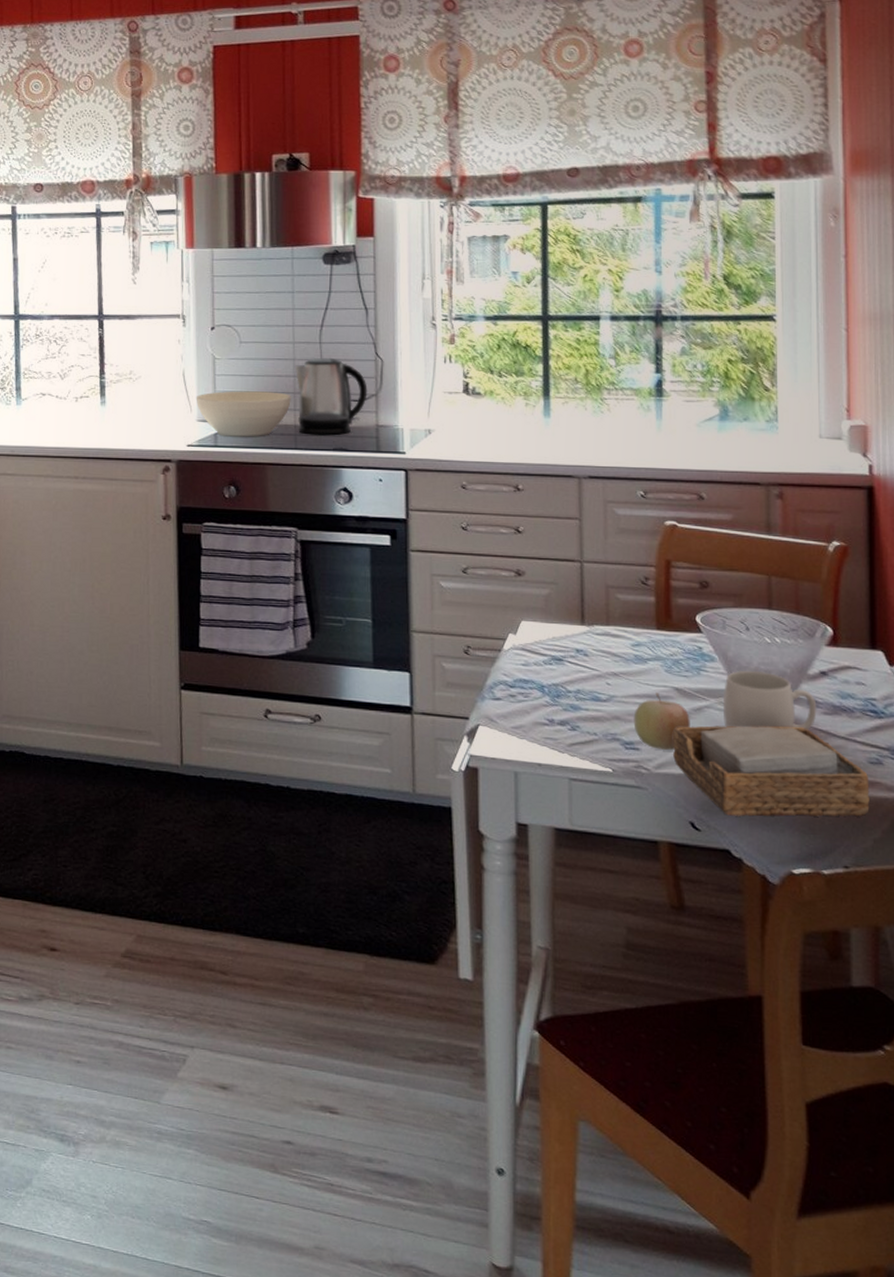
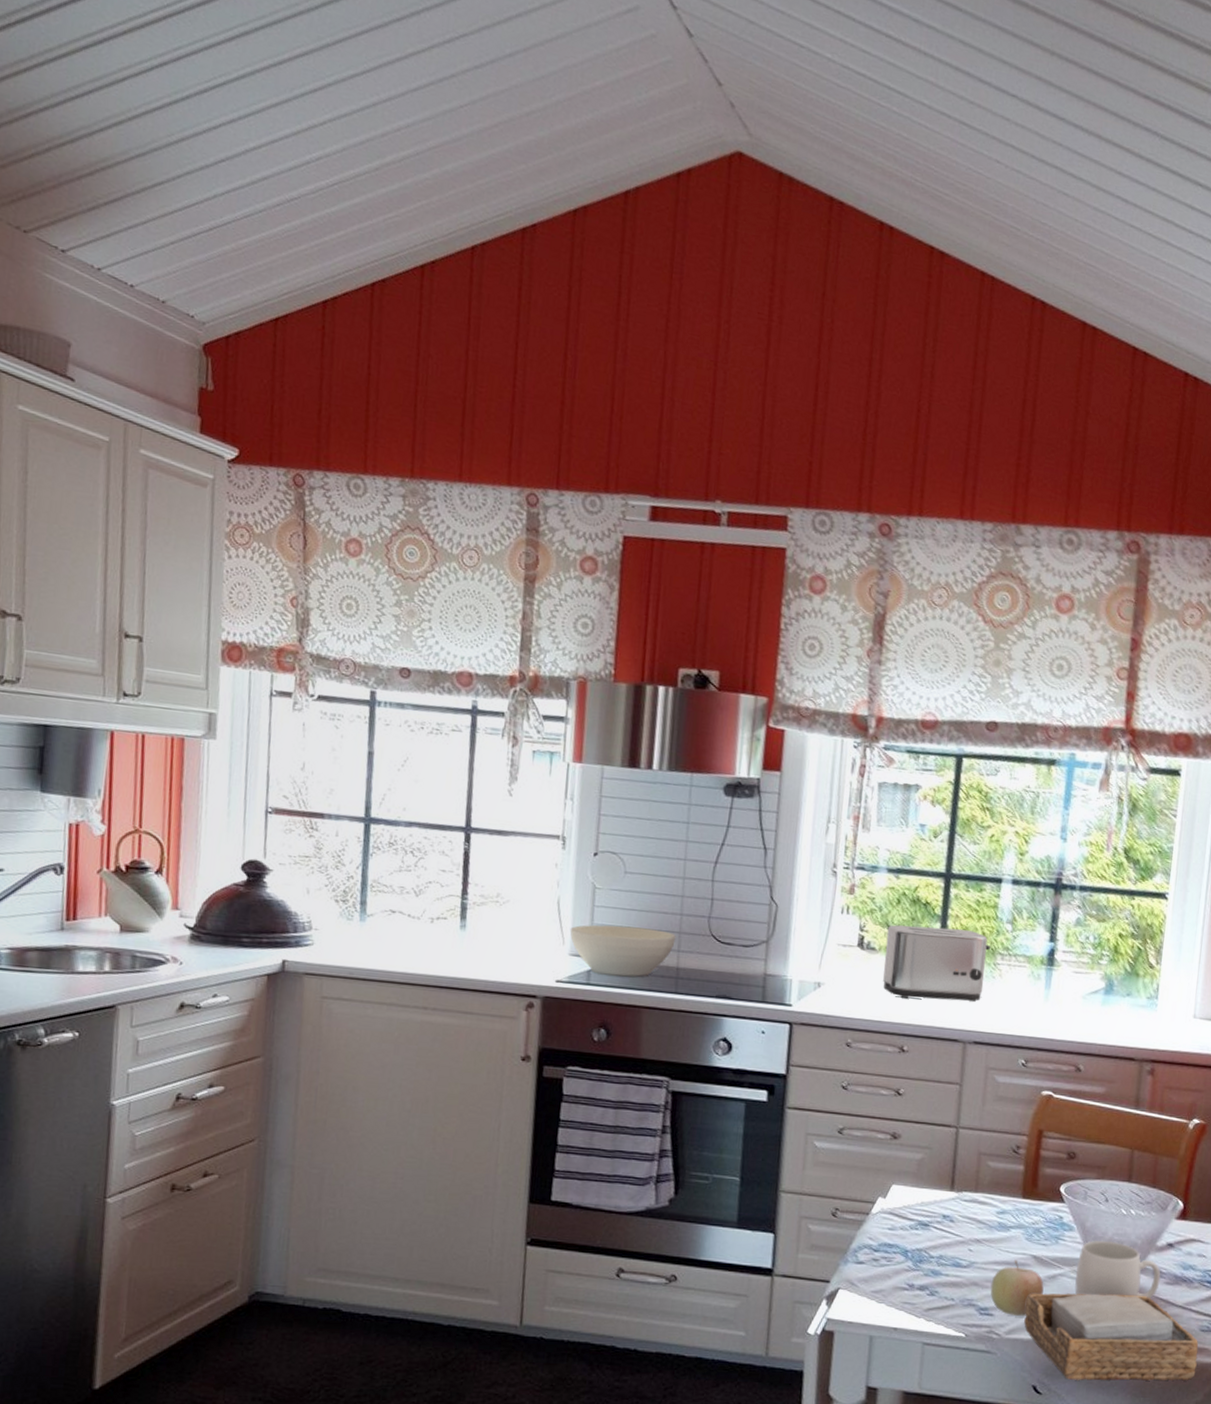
kettle: present [295,357,368,436] -> none [680,896,759,983]
toaster: none [490,368,595,439] -> present [883,924,990,1003]

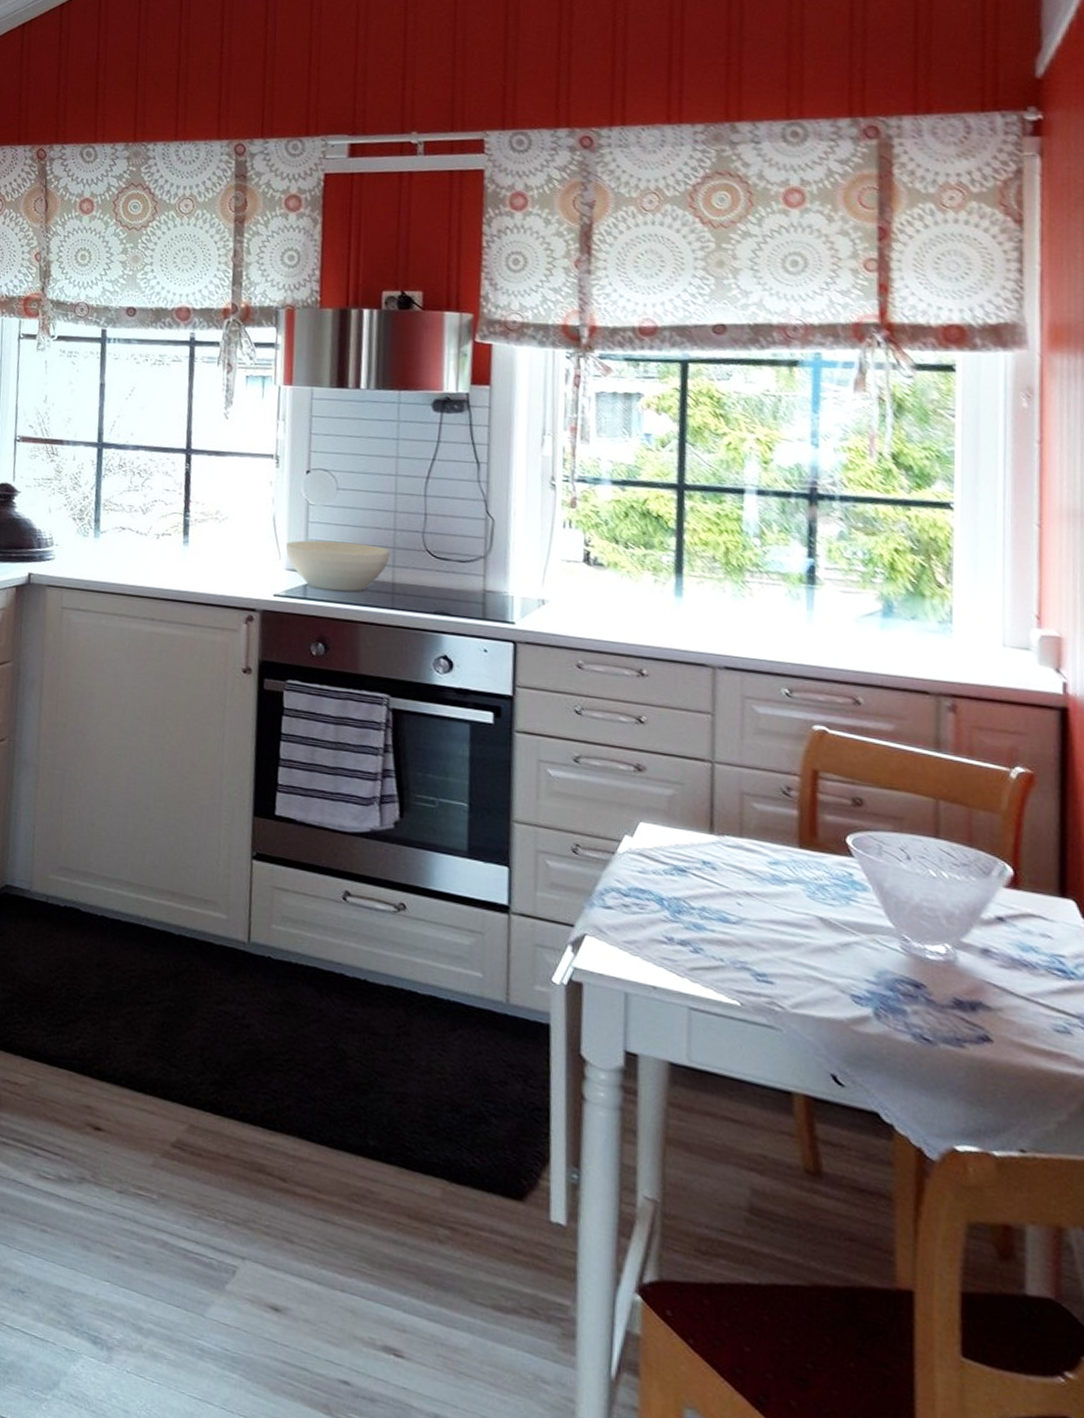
toaster: present [883,924,990,1003] -> none [614,539,736,624]
fruit: present [990,1260,1044,1316] -> none [767,920,836,989]
napkin holder: present [1024,1293,1199,1381] -> none [814,962,1054,1094]
mug: present [1074,1240,1161,1299] -> none [875,905,991,984]

